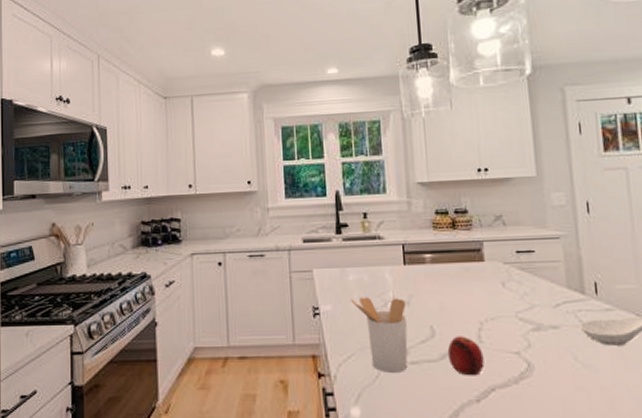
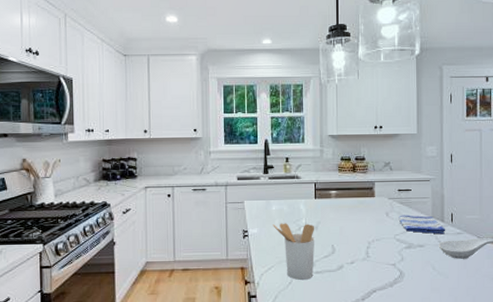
fruit: present [447,336,484,376] -> none [343,252,369,282]
dish towel: none [519,284,589,311] -> present [398,215,446,235]

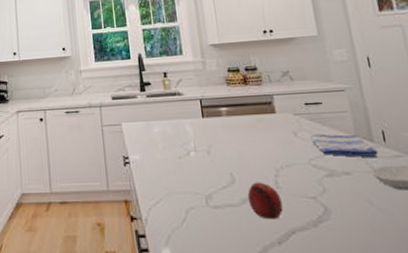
utensil holder: present [273,223,315,281] -> none [156,147,212,217]
fruit: none [343,252,369,282] -> present [247,182,283,220]

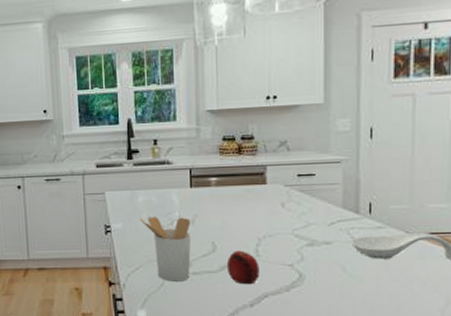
utensil holder: none [156,147,212,217] -> present [140,216,192,283]
dish towel: present [310,134,379,158] -> none [297,205,362,229]

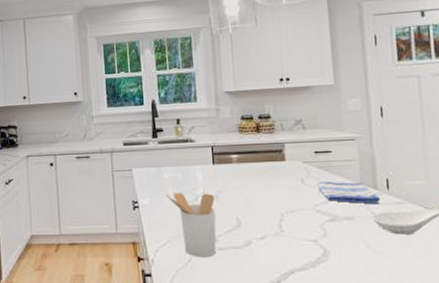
fruit: present [226,250,260,285] -> none [251,226,285,261]
dish towel: none [297,205,362,229] -> present [317,181,381,205]

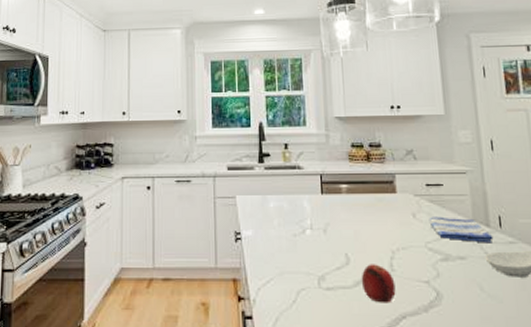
utensil holder: present [166,192,217,258] -> none [271,224,324,299]
fruit: none [251,226,285,261] -> present [361,264,396,303]

